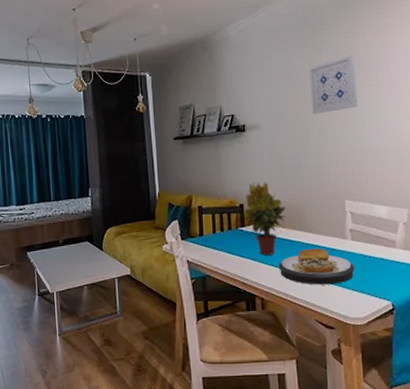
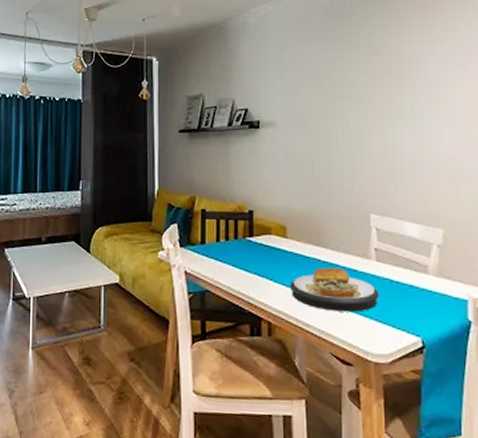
potted plant: present [243,181,286,256] -> none [252,186,302,272]
wall art: present [309,54,358,115] -> none [334,50,389,114]

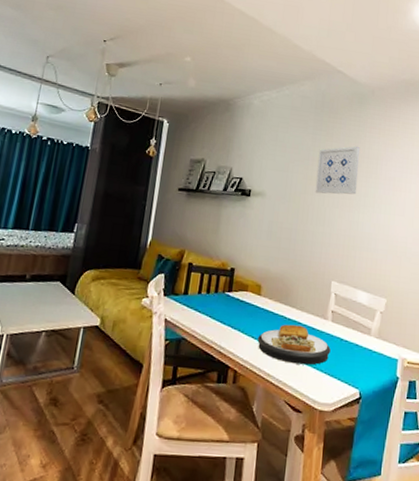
wall art: none [334,50,389,114] -> present [315,146,360,195]

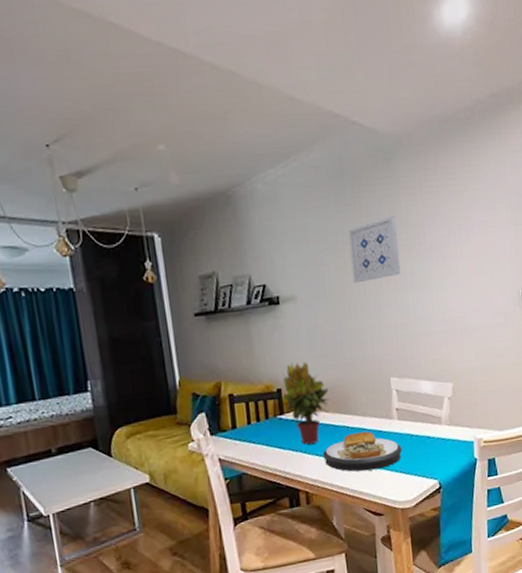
potted plant: none [232,247,276,326] -> present [281,361,329,445]

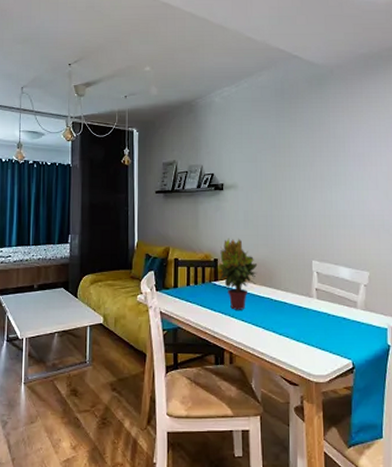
plate: present [323,431,402,472] -> none [248,305,319,342]
wall art: present [348,215,401,284] -> none [284,127,327,179]

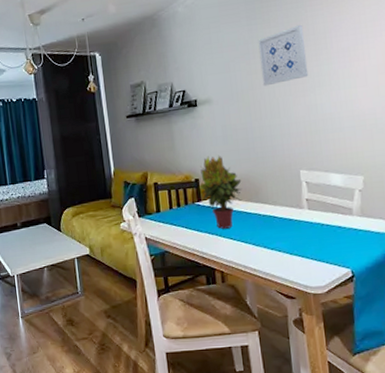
wall art: none [284,127,327,179] -> present [258,24,309,87]

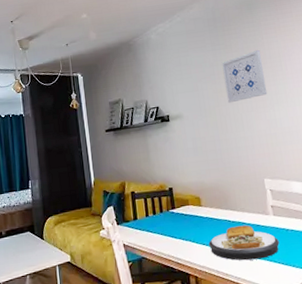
potted plant: present [198,155,242,229] -> none [172,165,212,235]
plate: none [236,219,313,256] -> present [208,225,280,261]

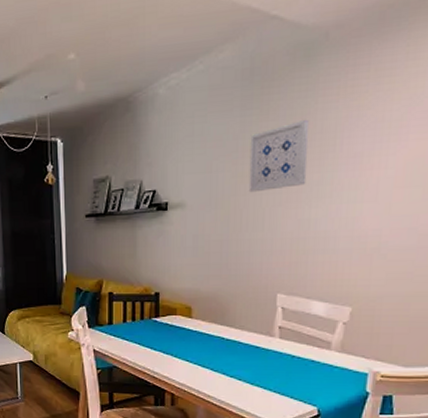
plate: present [208,225,280,261] -> none [193,345,280,385]

